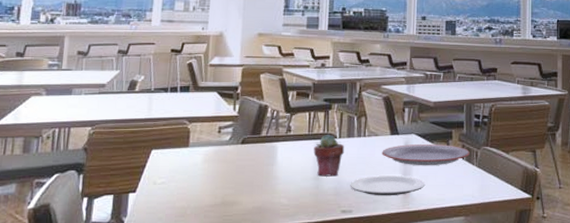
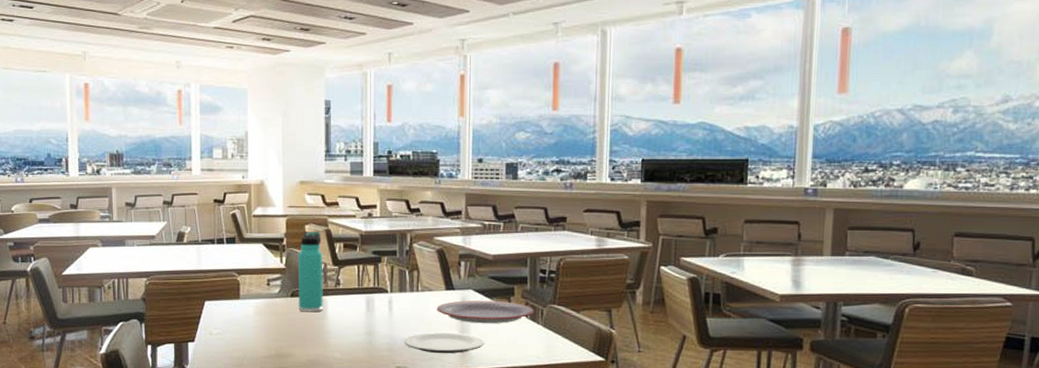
thermos bottle: none [248,79,276,159] -> present [298,230,323,313]
potted succulent: present [313,135,345,177] -> none [364,289,397,332]

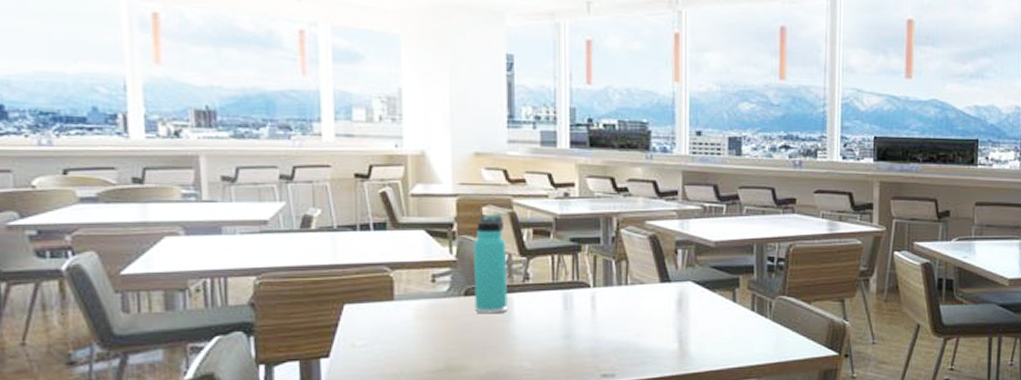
plate: present [404,332,485,354] -> none [610,332,707,357]
plate: present [437,300,534,323] -> none [650,293,762,319]

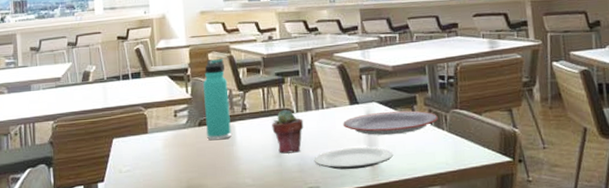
potted succulent: none [561,283,601,335] -> present [272,110,304,154]
plate: none [610,332,707,357] -> present [314,146,394,170]
plate: none [650,293,762,319] -> present [343,110,438,135]

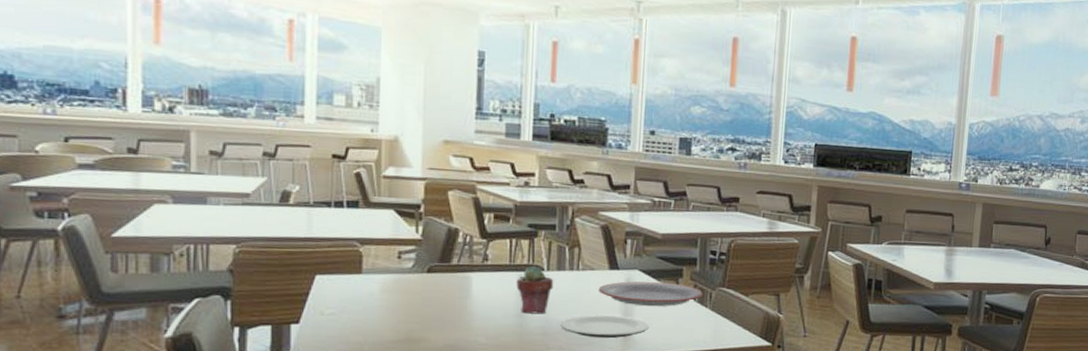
thermos bottle: present [203,58,232,141] -> none [436,197,469,291]

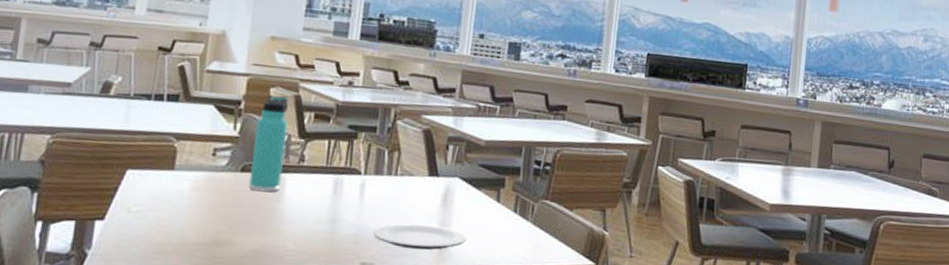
thermos bottle: none [436,197,469,291] -> present [249,94,289,193]
potted succulent: present [516,266,554,314] -> none [331,169,371,221]
plate: present [598,281,703,306] -> none [416,189,525,218]

